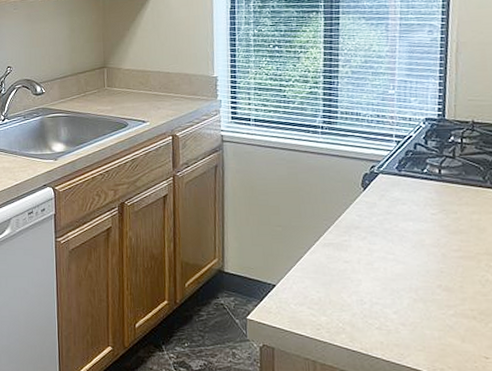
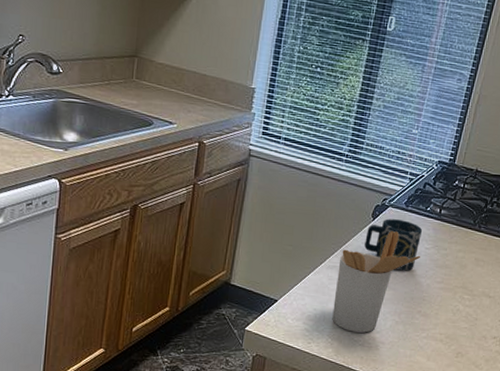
utensil holder: none [335,199,428,314] -> present [332,231,421,333]
cup: none [359,186,424,242] -> present [364,219,423,271]

